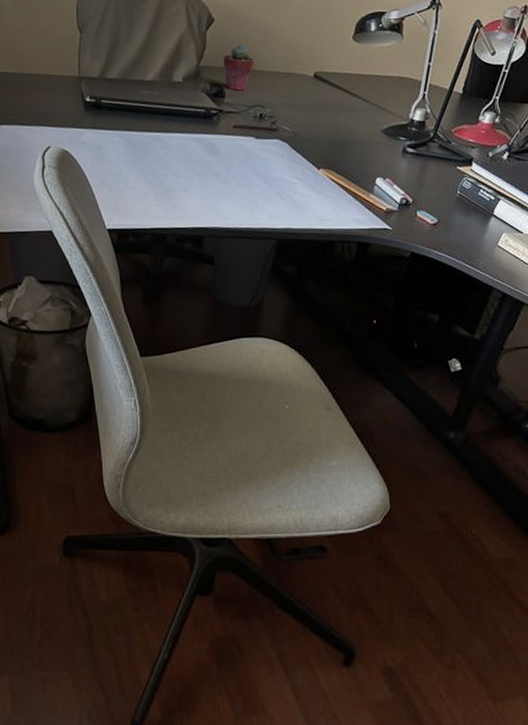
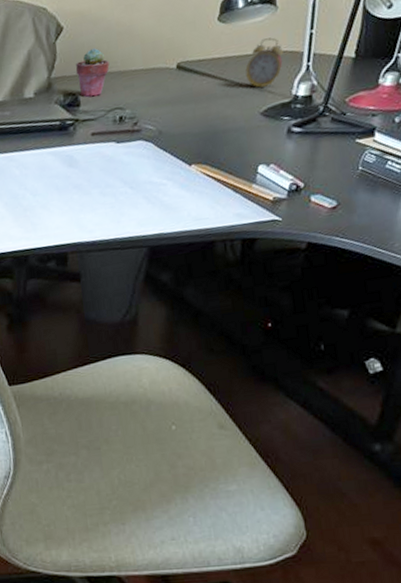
alarm clock: none [372,63,405,107] -> present [245,37,283,88]

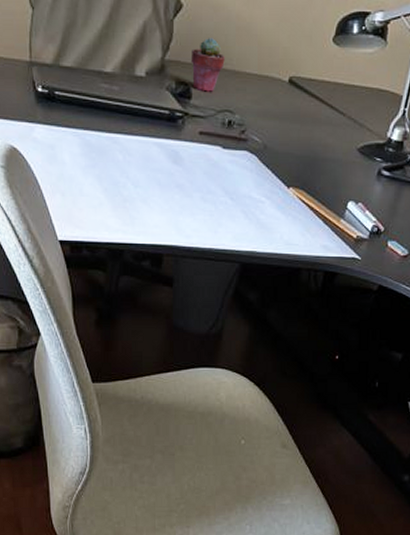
alarm clock: present [245,37,283,88] -> none [350,73,386,123]

